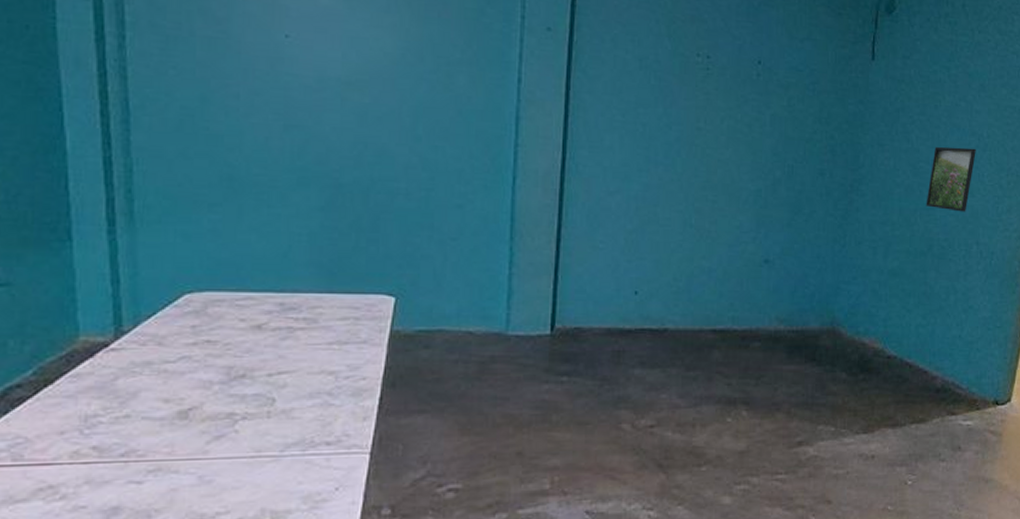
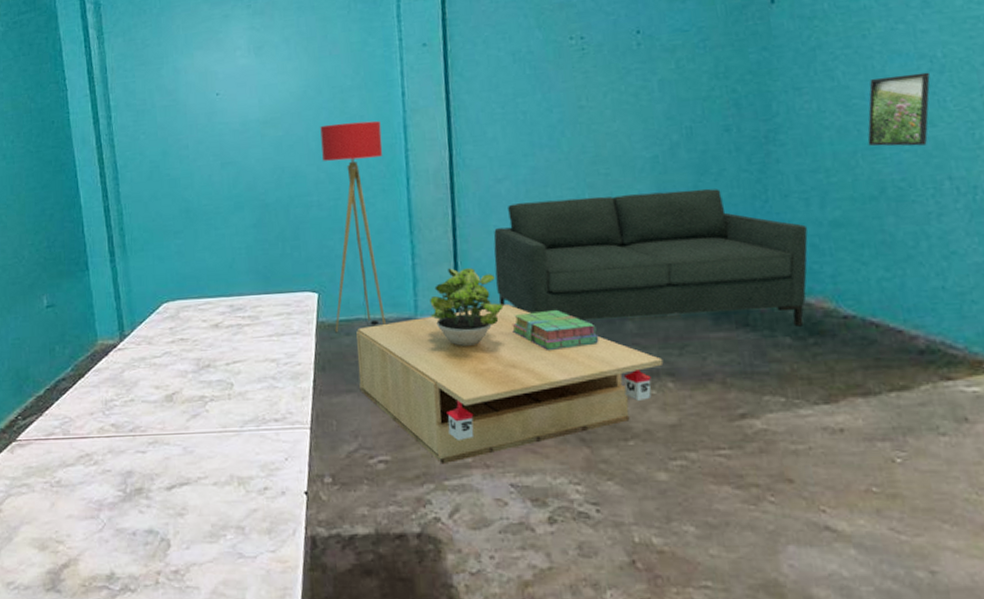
floor lamp: none [412,99,490,345] -> present [320,120,386,333]
coffee table: none [434,324,741,492] -> present [356,303,664,465]
potted plant: none [522,282,600,366] -> present [430,268,504,346]
sofa: none [595,220,871,363] -> present [493,188,808,327]
stack of books: none [606,335,687,375] -> present [512,310,599,350]

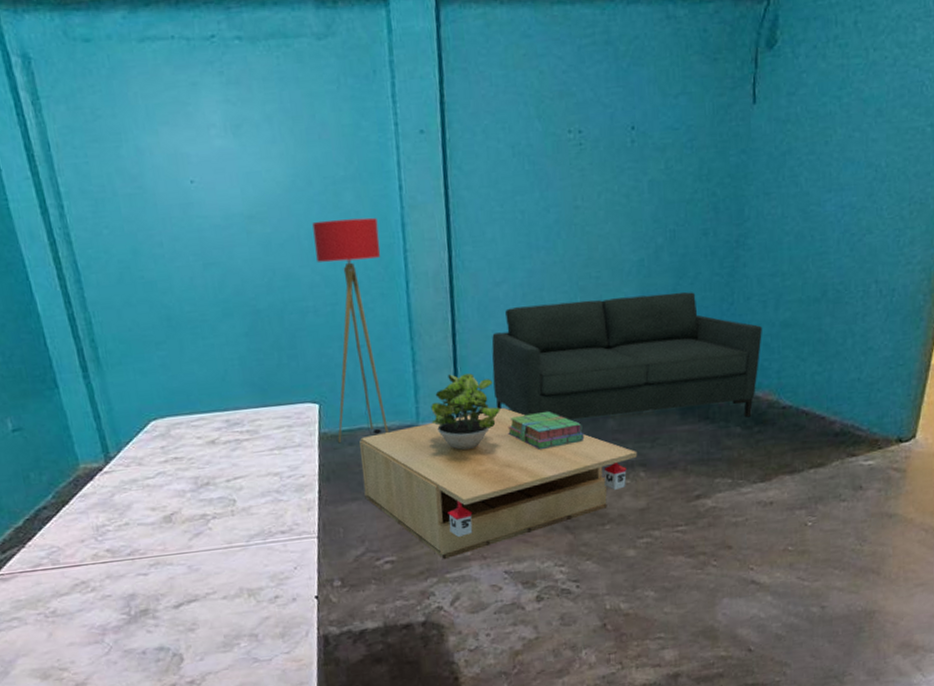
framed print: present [867,72,930,147] -> none [818,181,873,252]

